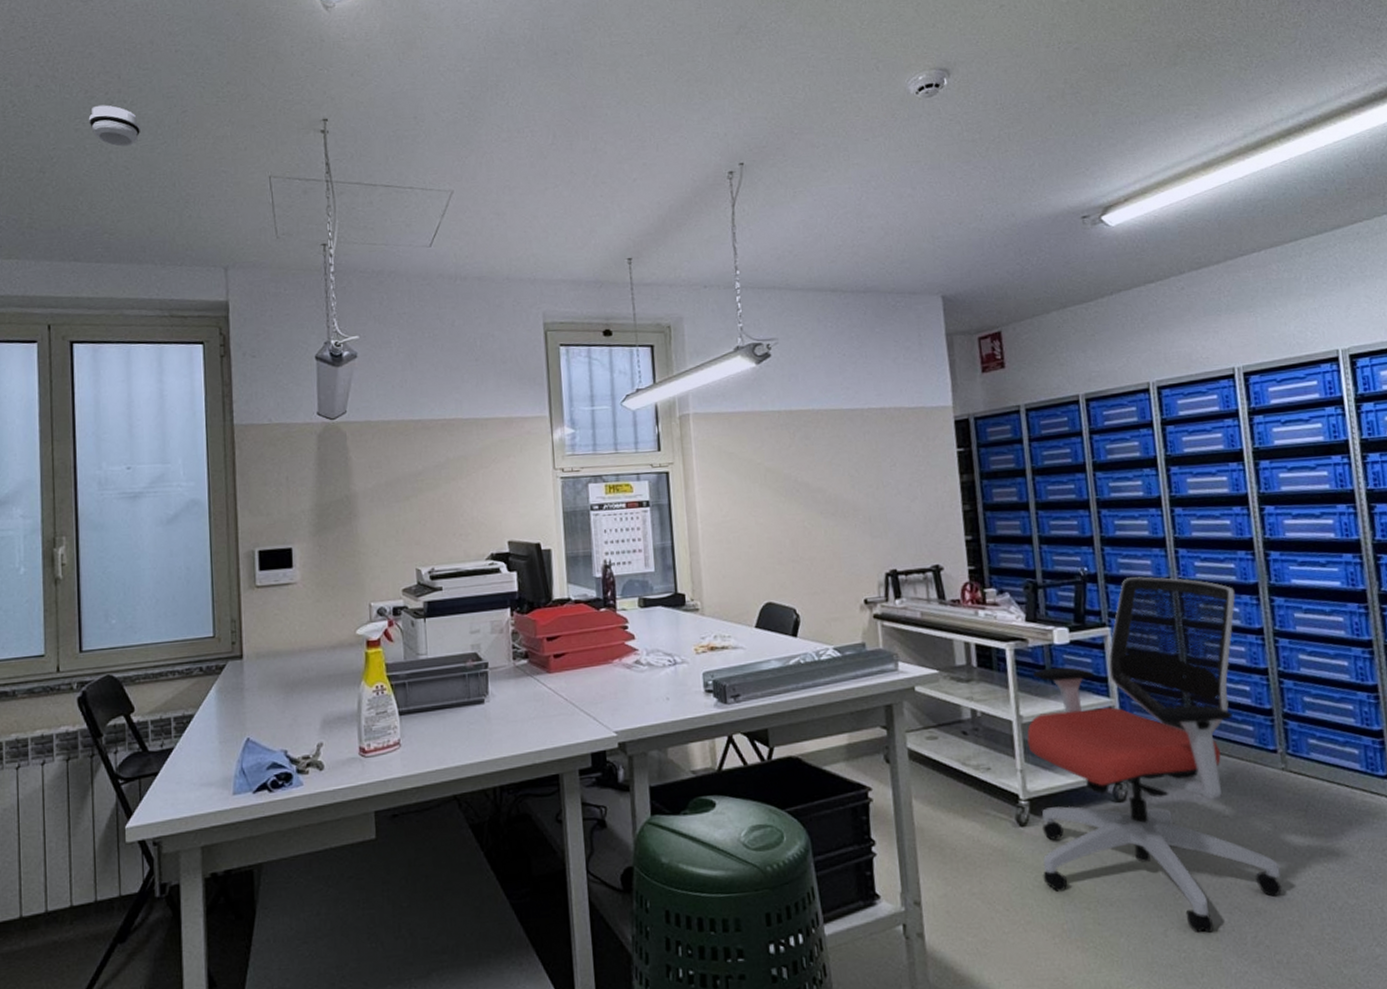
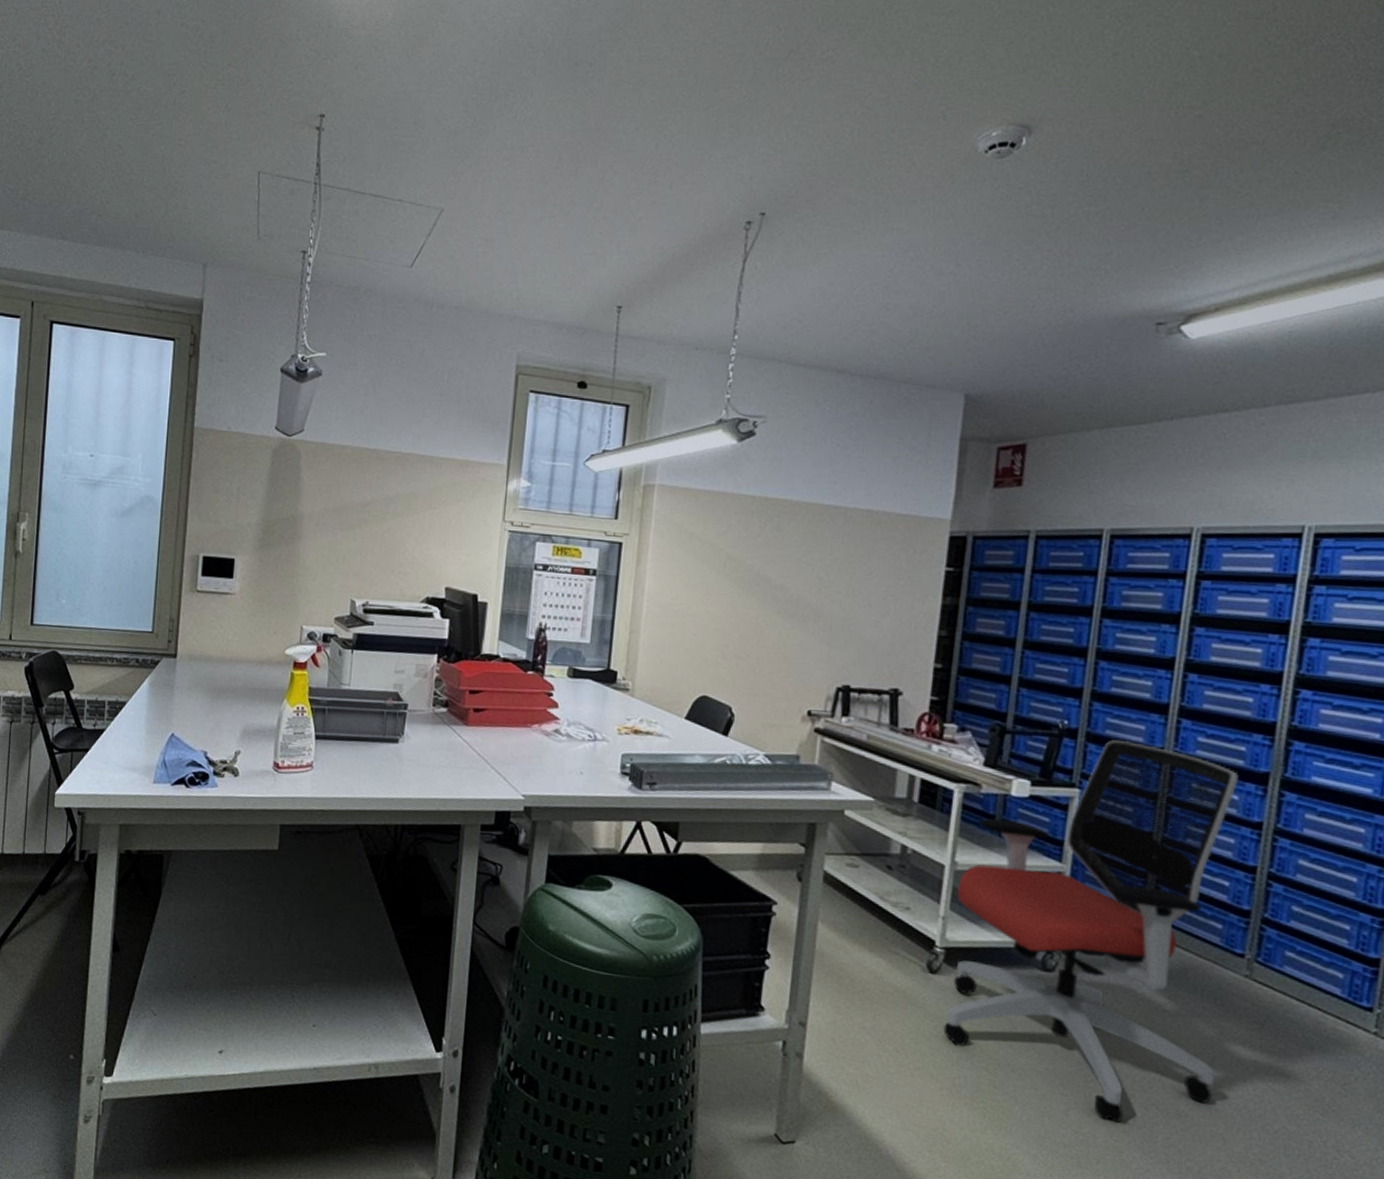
smoke detector: present [88,105,141,147] -> none [89,76,139,124]

